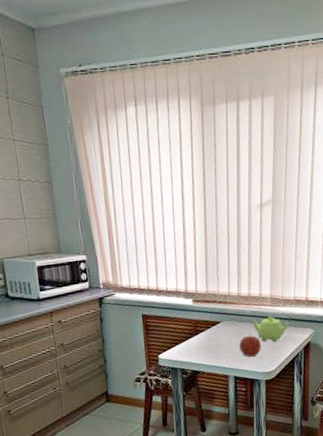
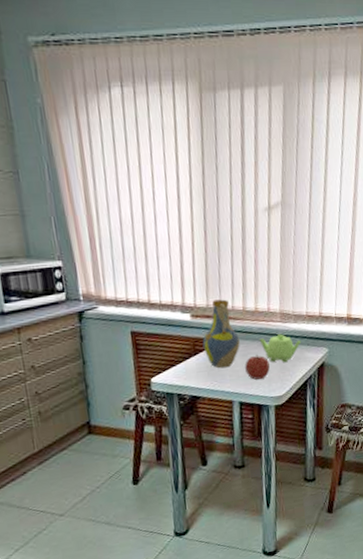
vase: none [202,286,235,347] -> present [202,299,240,369]

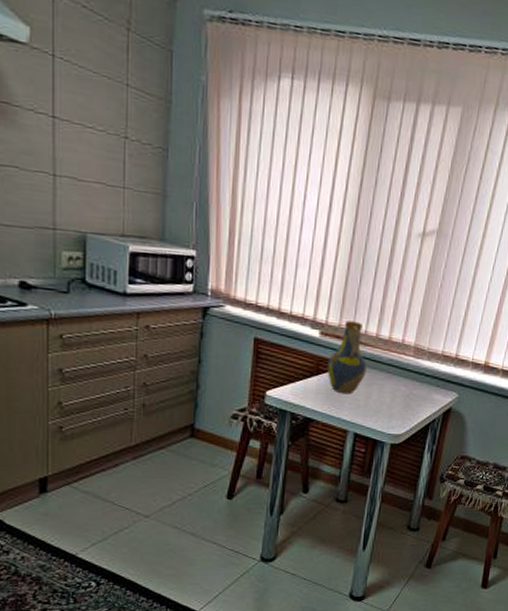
fruit: present [245,355,270,380] -> none [367,387,393,413]
teapot: present [259,334,301,363] -> none [387,369,431,401]

